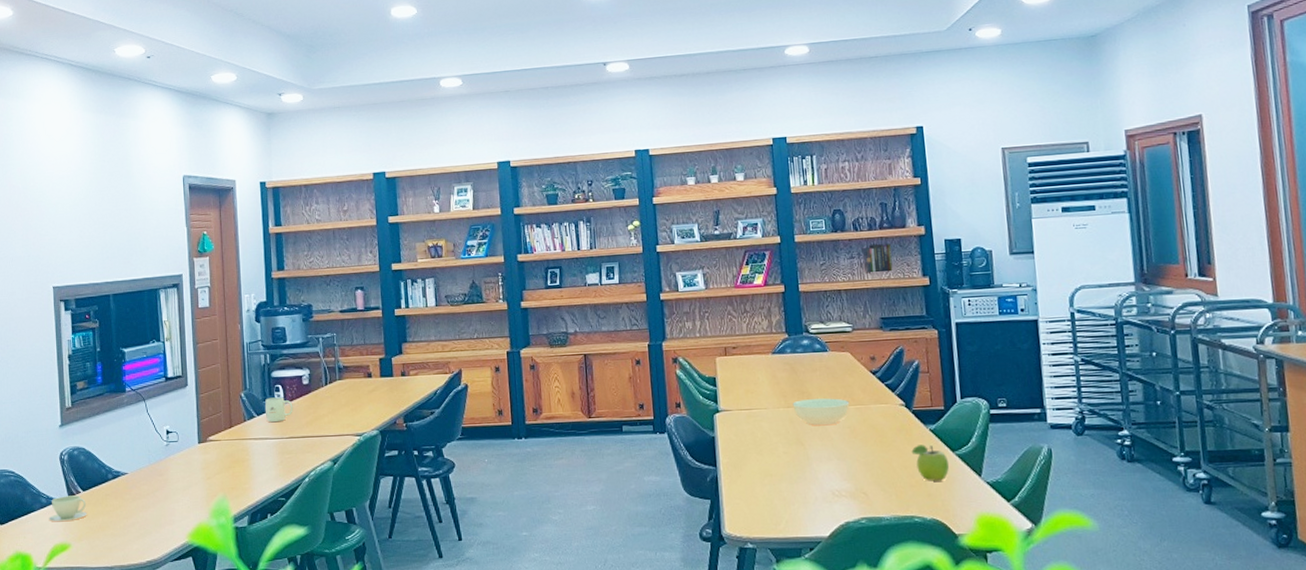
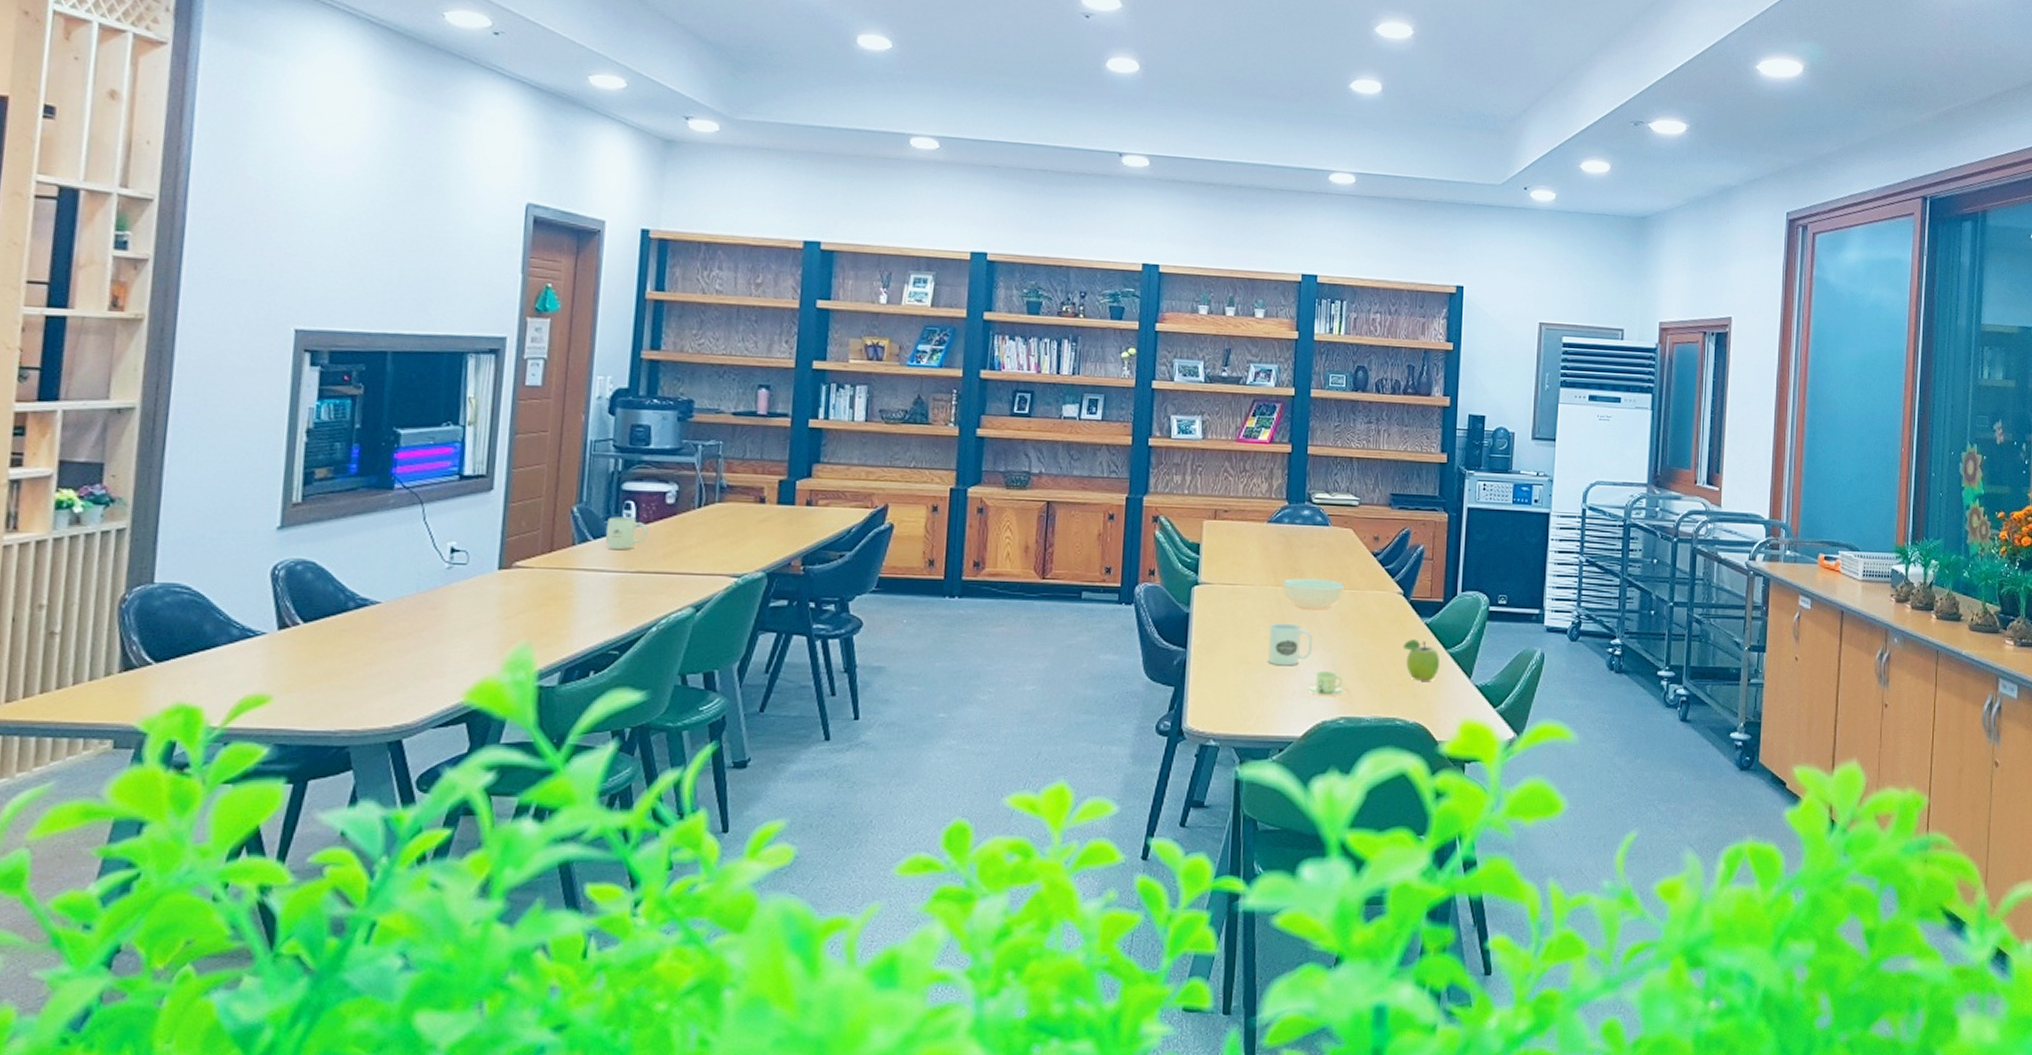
teacup: present [48,495,87,522] -> none [239,627,306,664]
mug: none [787,438,828,476] -> present [1268,622,1313,666]
cup and saucer: none [829,478,863,501] -> present [1308,671,1345,697]
books: present [862,244,893,273] -> none [1380,411,1412,443]

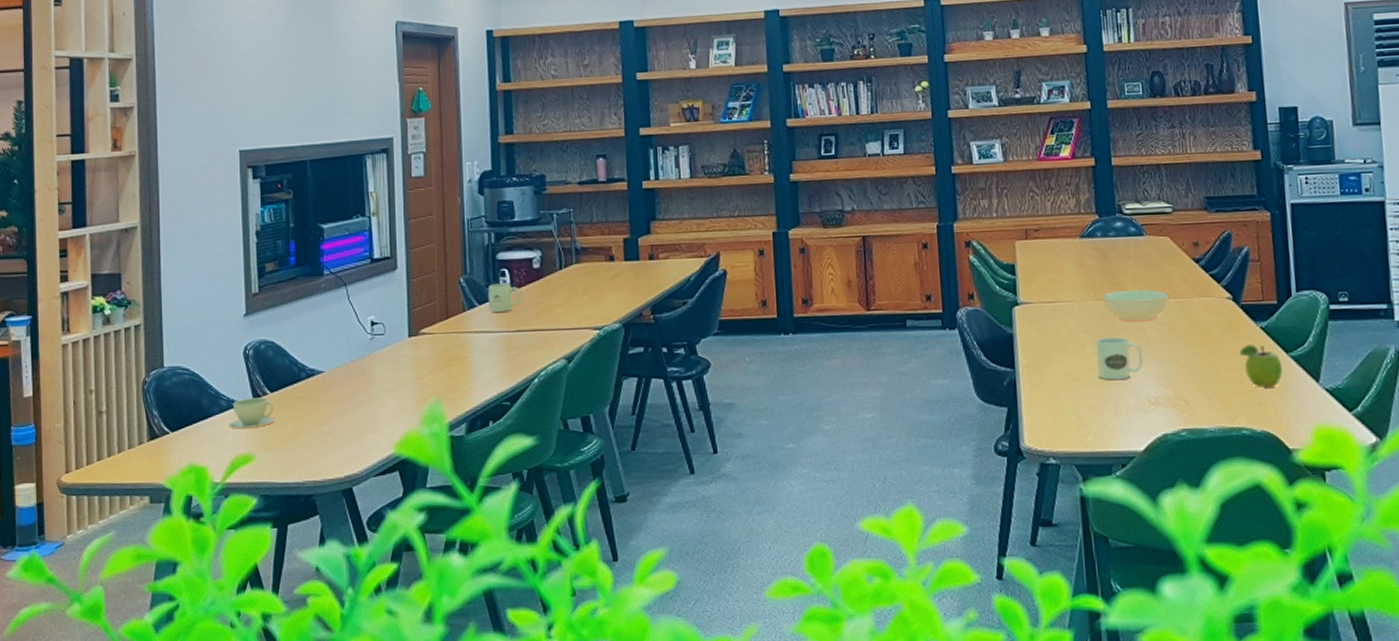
teacup: none [239,627,306,664] -> present [228,397,275,429]
cup and saucer: present [1308,671,1345,697] -> none [1144,383,1183,409]

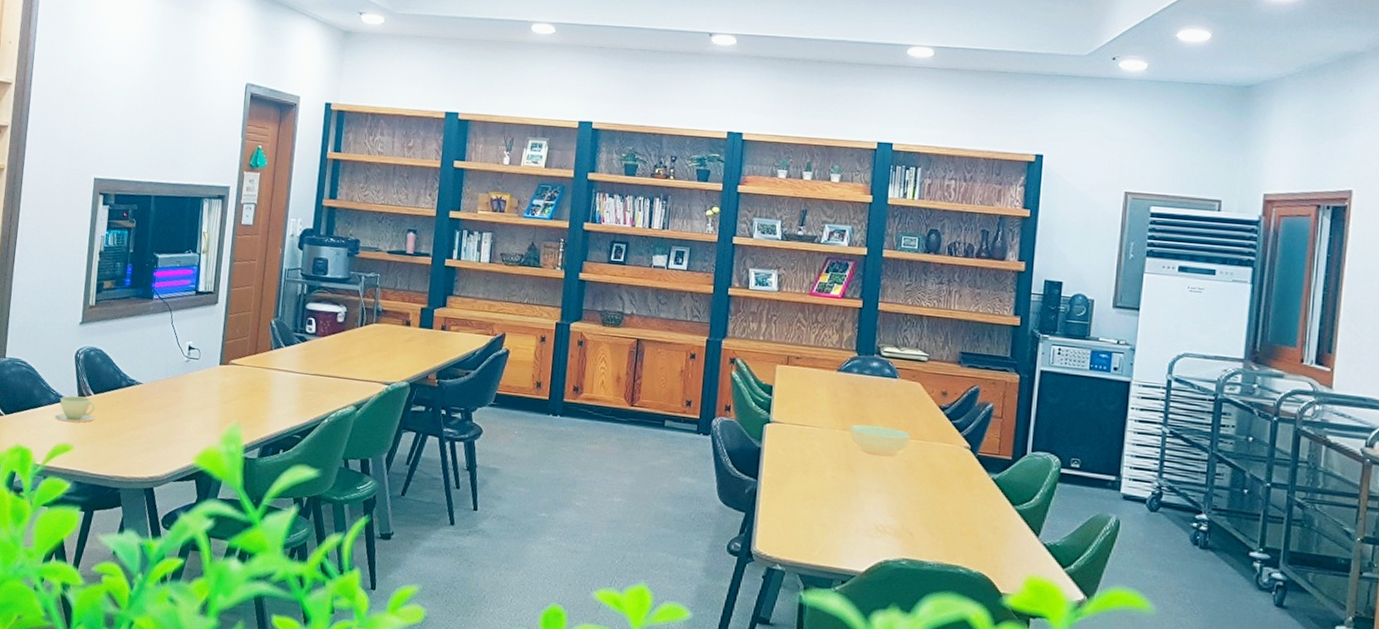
mug: present [487,283,521,313] -> none [293,329,324,357]
mug: present [1096,336,1144,381] -> none [834,464,878,506]
fruit: present [1239,345,1283,388] -> none [968,492,1007,535]

